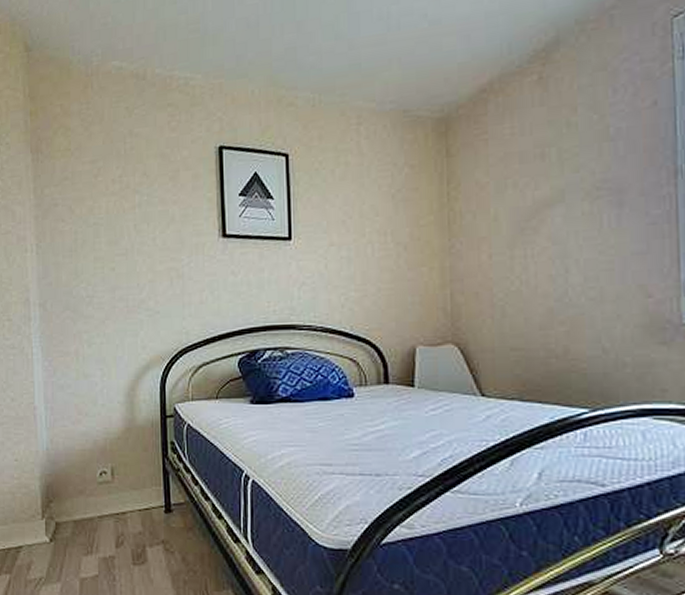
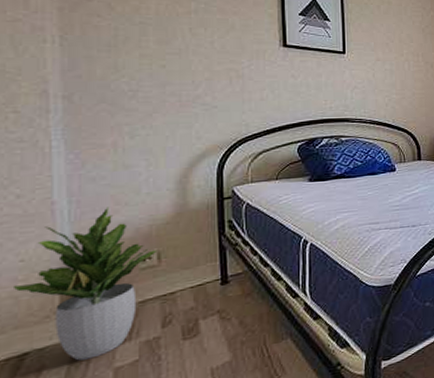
potted plant: none [11,416,111,564] -> present [12,207,158,361]

